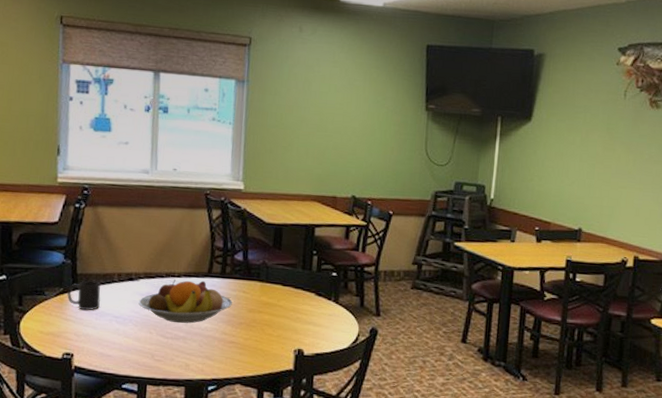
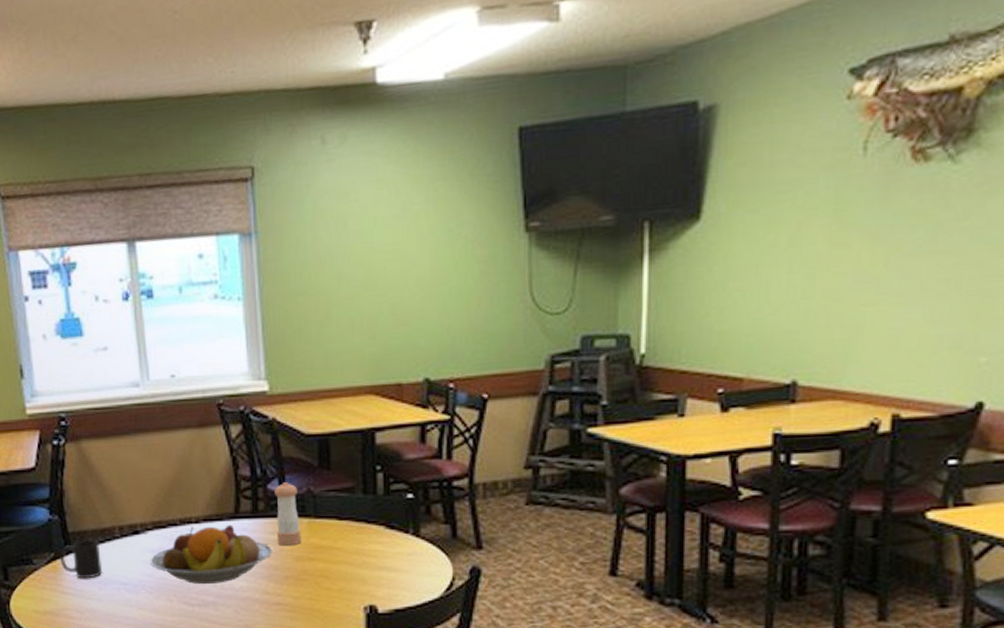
pepper shaker: none [237,254,256,301] -> present [274,481,302,546]

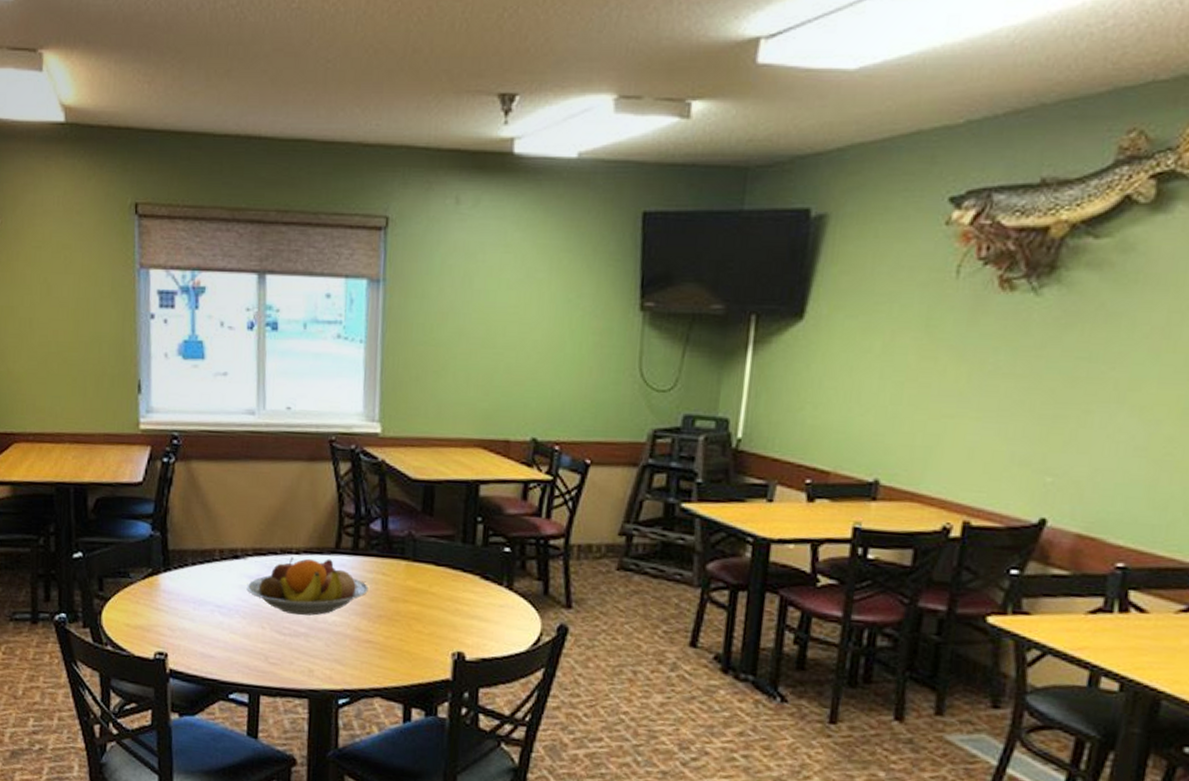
mug: present [60,540,103,579] -> none [157,558,199,598]
pepper shaker: present [274,481,302,546] -> none [374,522,399,586]

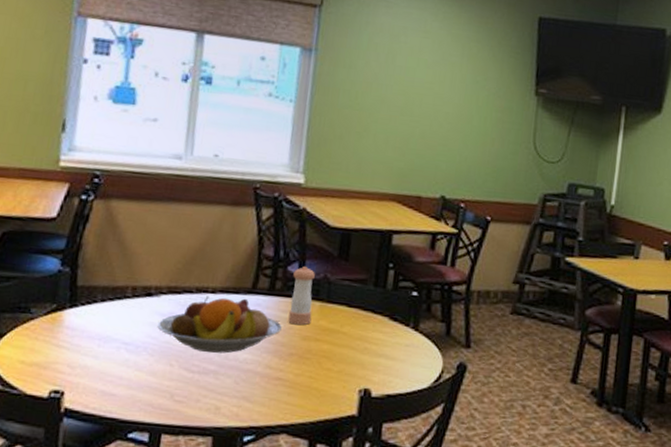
pepper shaker: none [374,522,399,586] -> present [288,266,315,325]

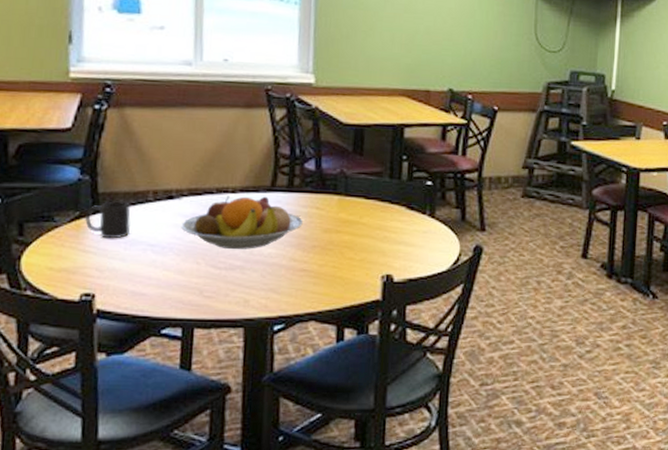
mug: none [61,294,108,335] -> present [85,201,131,239]
pepper shaker: present [288,266,315,325] -> none [309,162,332,219]

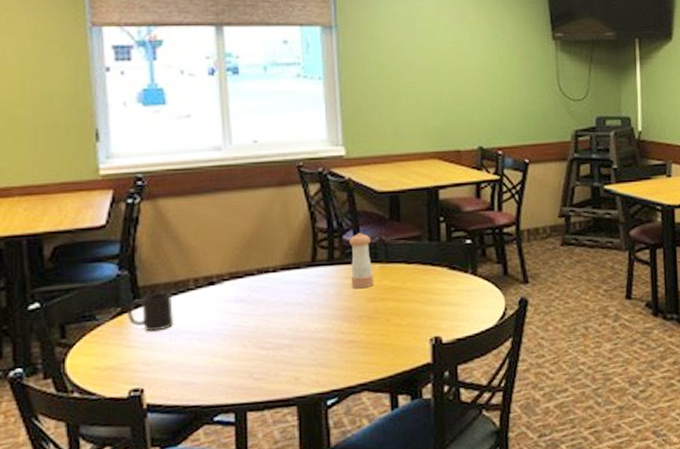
fruit bowl: present [181,196,303,249] -> none [225,272,347,329]
pepper shaker: none [309,162,332,219] -> present [349,232,374,289]

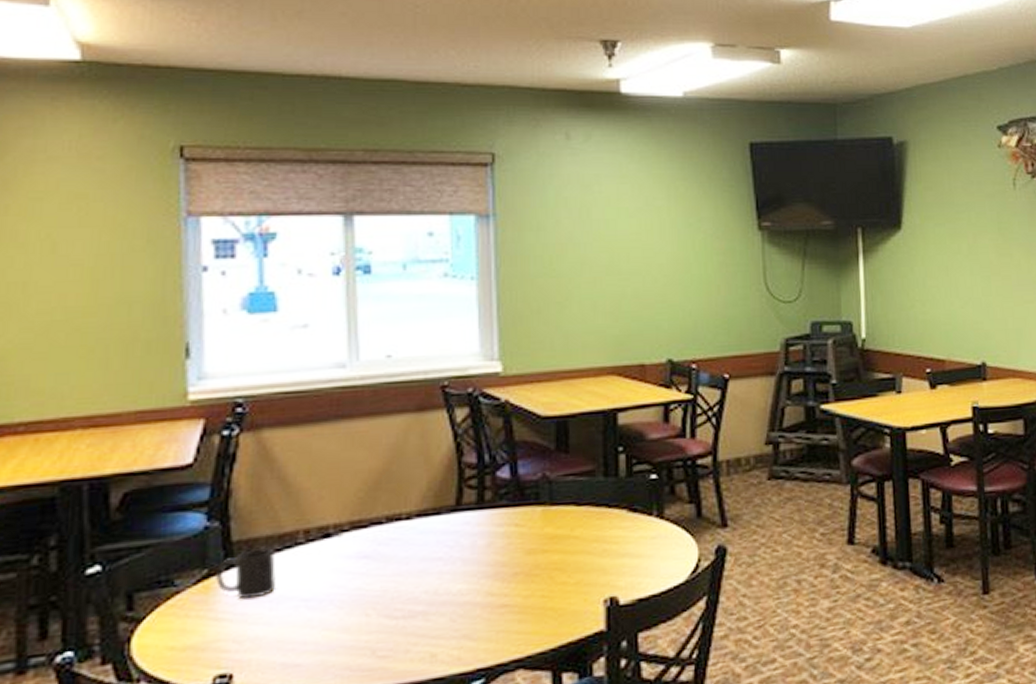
pepper shaker: present [349,232,374,289] -> none [504,467,534,539]

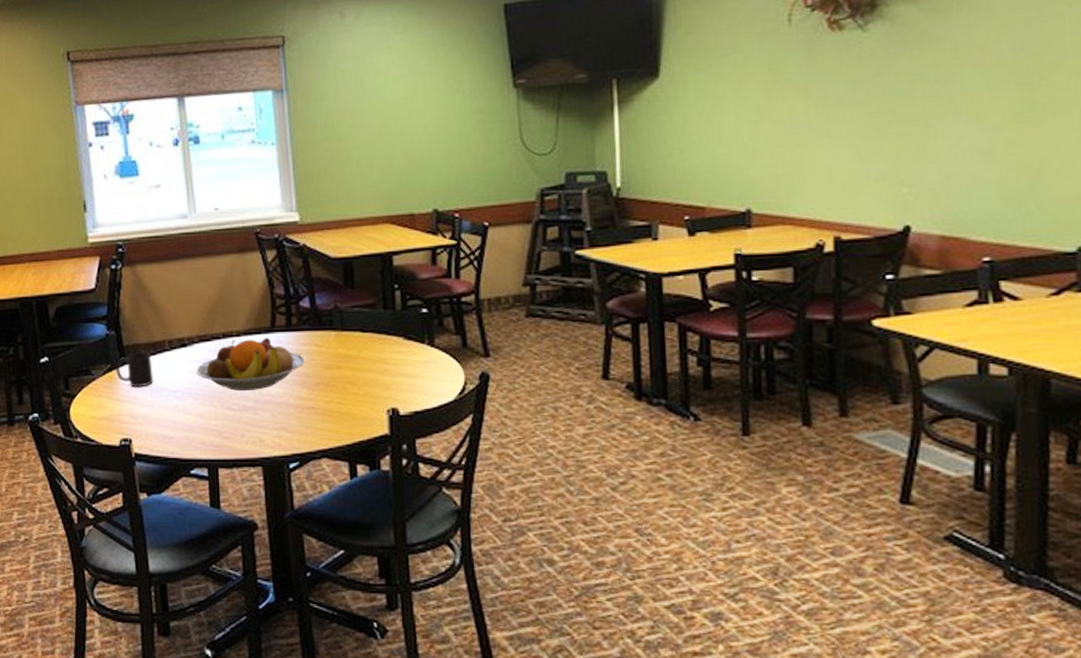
fruit bowl: none [343,518,499,592] -> present [196,337,305,391]

